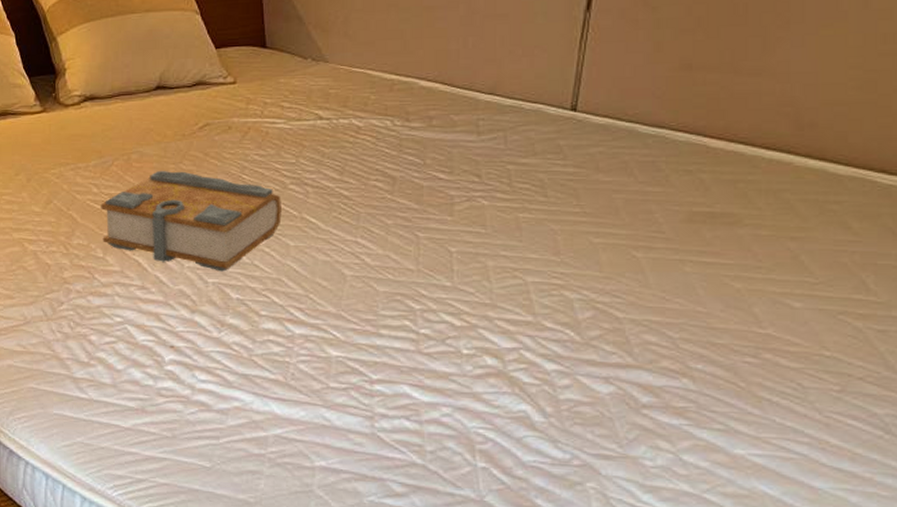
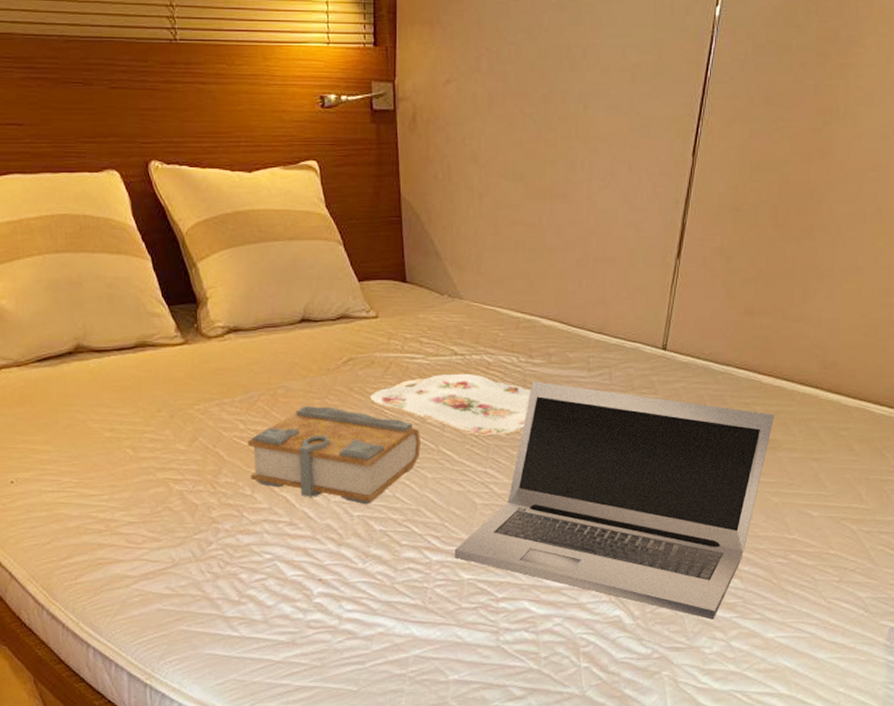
serving tray: none [226,138,408,204] -> present [369,373,531,437]
laptop: none [320,146,729,425] -> present [454,381,774,620]

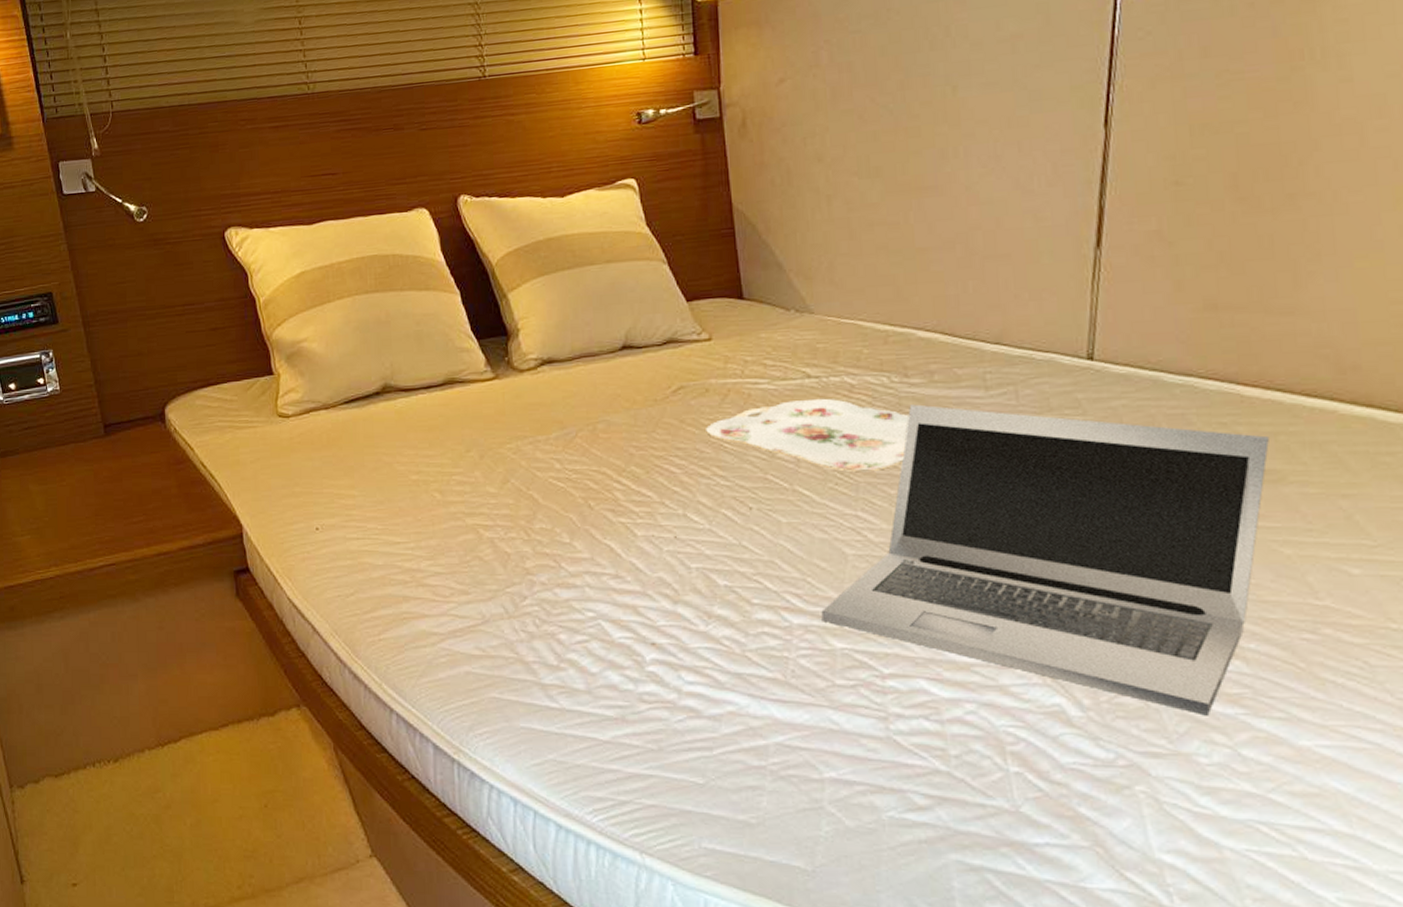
book: present [248,405,420,505] -> none [565,440,771,555]

